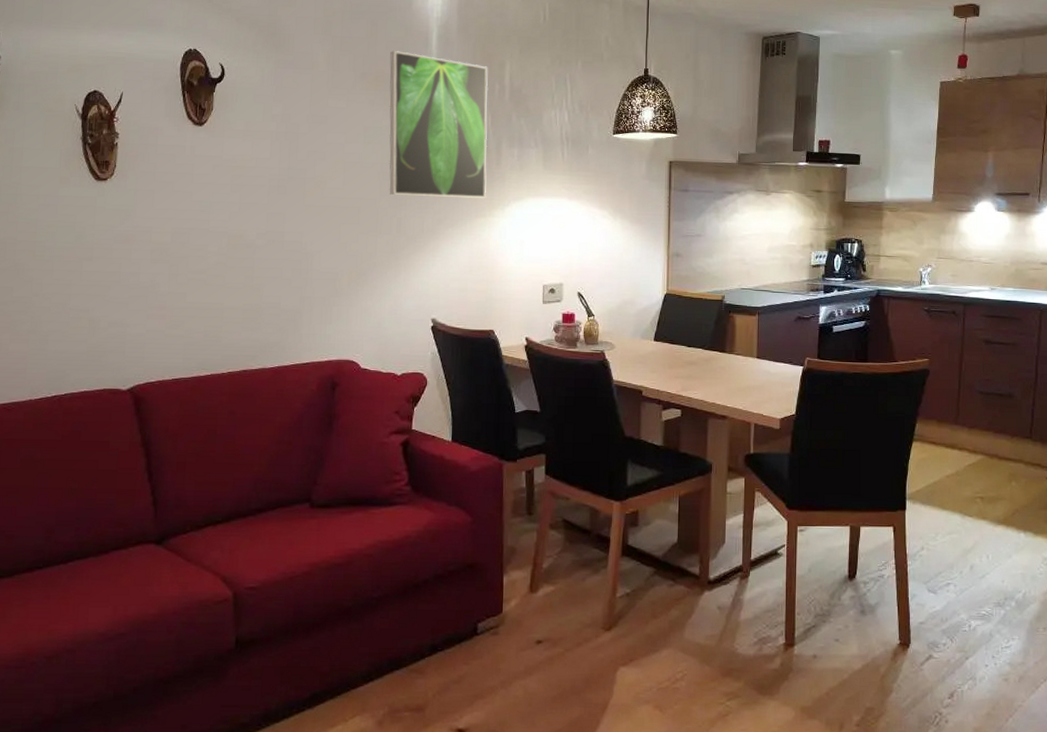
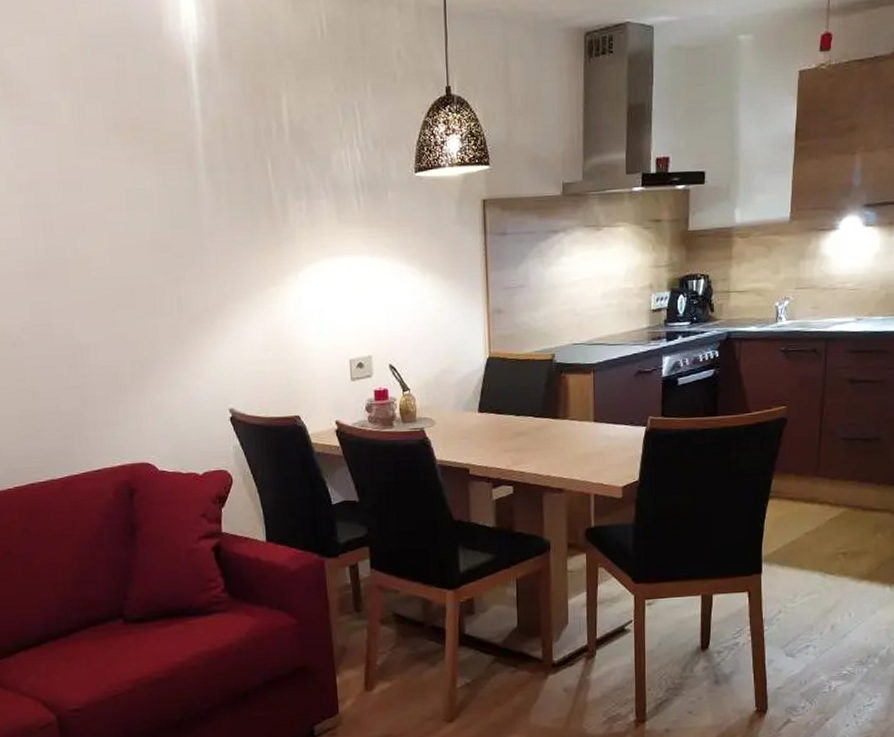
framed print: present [389,51,489,198] -> none [144,91,276,269]

